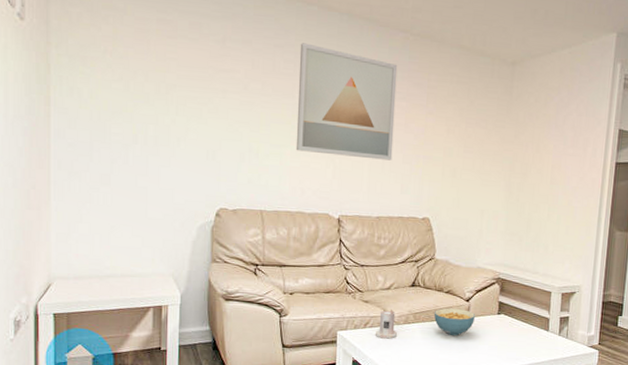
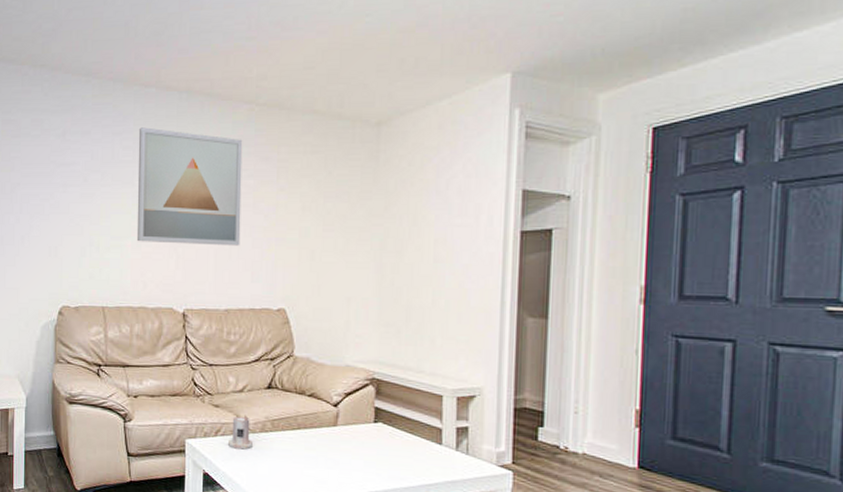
cereal bowl: present [434,308,475,336] -> none [296,414,345,448]

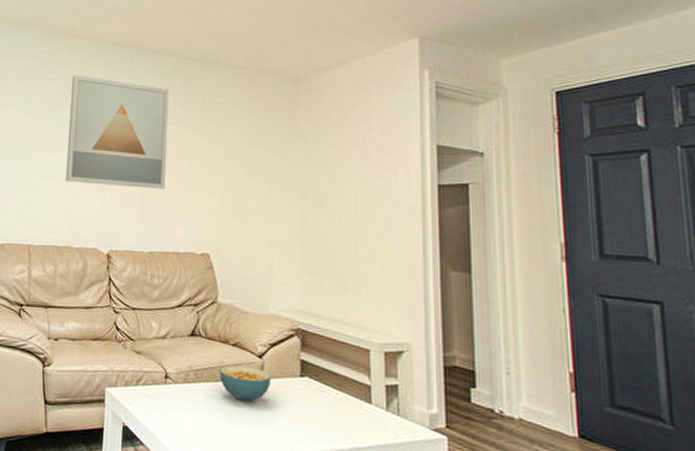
candle: present [228,415,252,450] -> none [150,363,175,402]
cereal bowl: none [296,414,345,448] -> present [220,365,271,402]

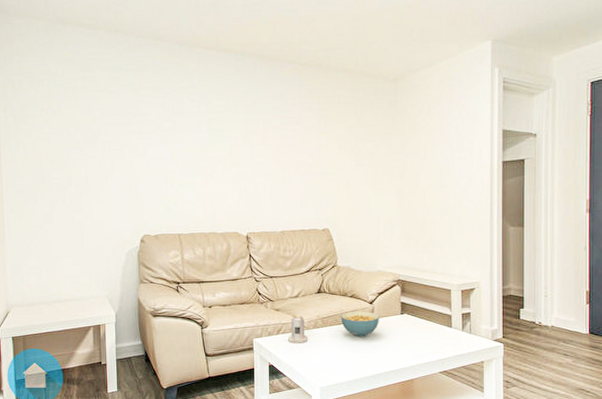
wall art: present [65,75,170,189] -> none [202,83,291,180]
candle: none [150,363,175,402] -> present [288,315,308,343]

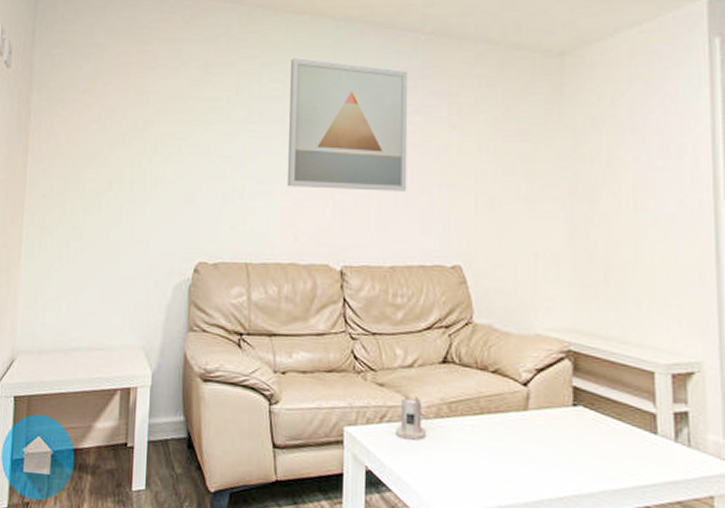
wall art: none [202,83,291,180] -> present [286,58,408,192]
cereal bowl: present [341,311,379,337] -> none [478,395,538,438]

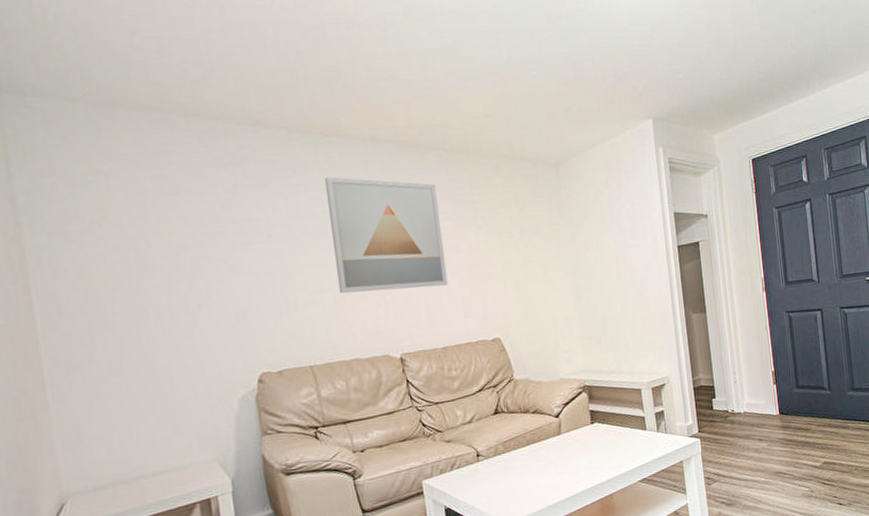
candle: present [396,396,425,440] -> none [465,443,489,478]

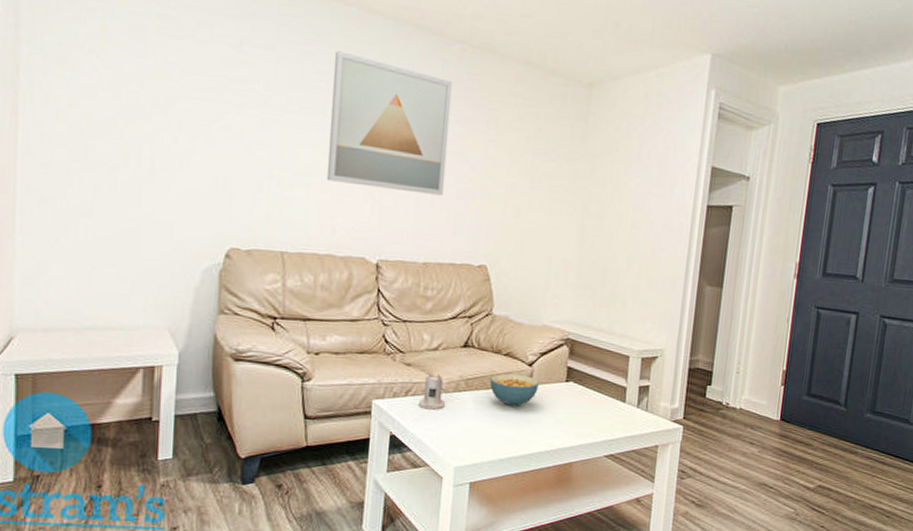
candle: none [465,443,489,478] -> present [419,374,445,410]
cereal bowl: none [525,426,569,458] -> present [490,373,539,407]

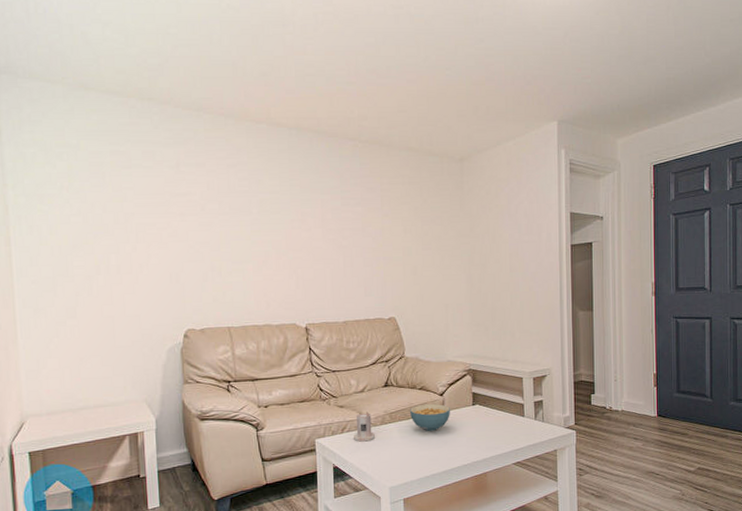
wall art: present [326,51,453,196] -> none [252,160,353,266]

